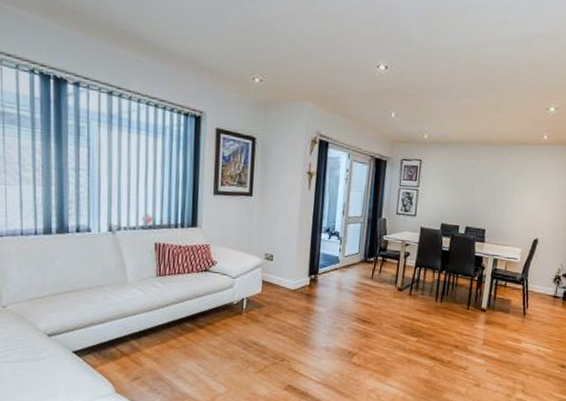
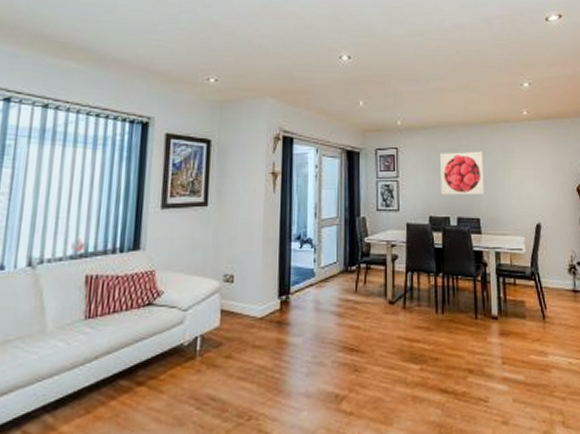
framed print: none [455,168,499,209] -> present [440,151,485,195]

